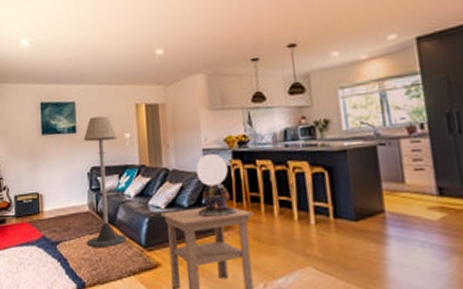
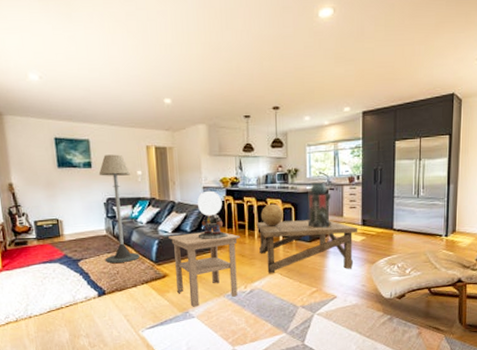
coffee table: none [275,188,433,266] -> present [256,220,358,273]
decorative globe: none [280,167,314,199] -> present [260,203,283,227]
pedestal: none [347,136,388,201] -> present [307,183,331,229]

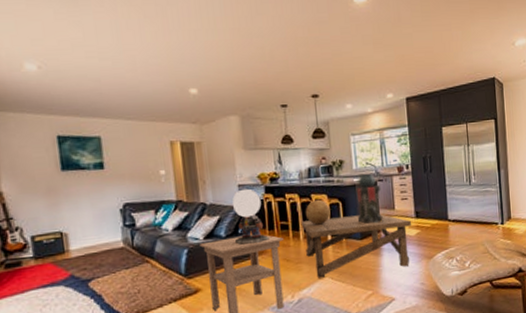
floor lamp: present [98,154,140,263] -> none [113,152,166,281]

